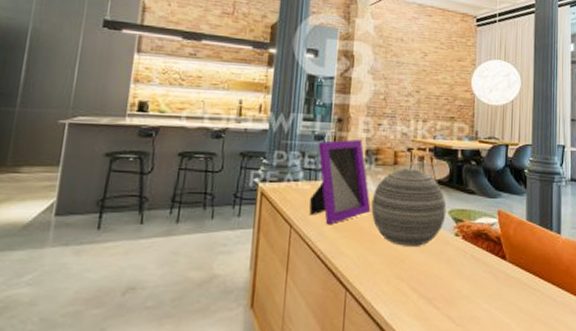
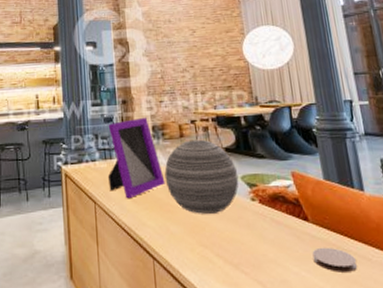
coaster: none [504,286,543,311] -> present [312,247,358,273]

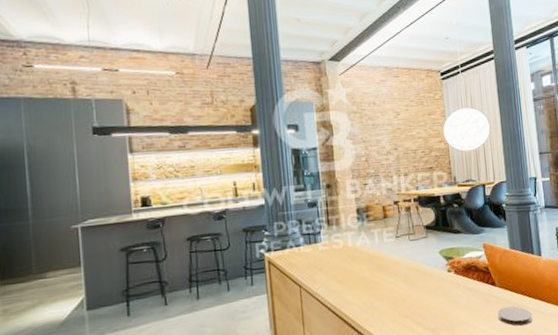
picture frame: present [107,117,166,199] -> none [312,200,370,280]
decorative orb: present [164,139,239,214] -> none [368,219,438,288]

